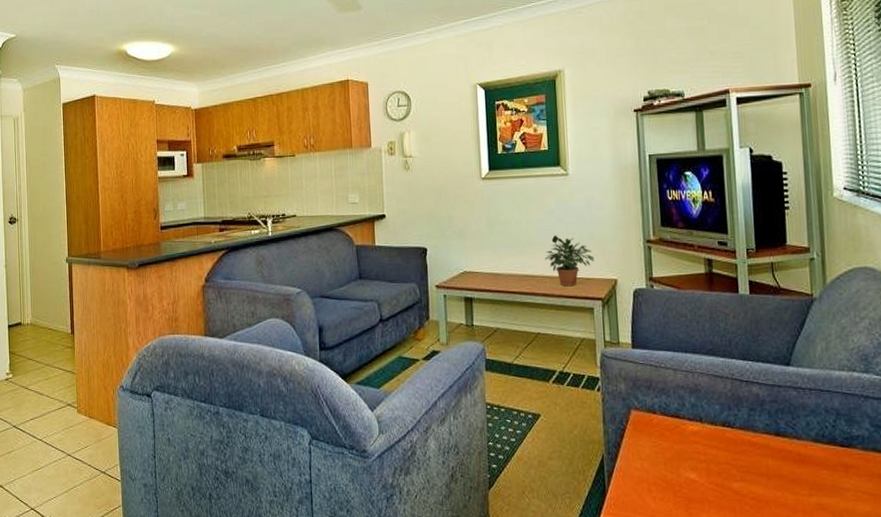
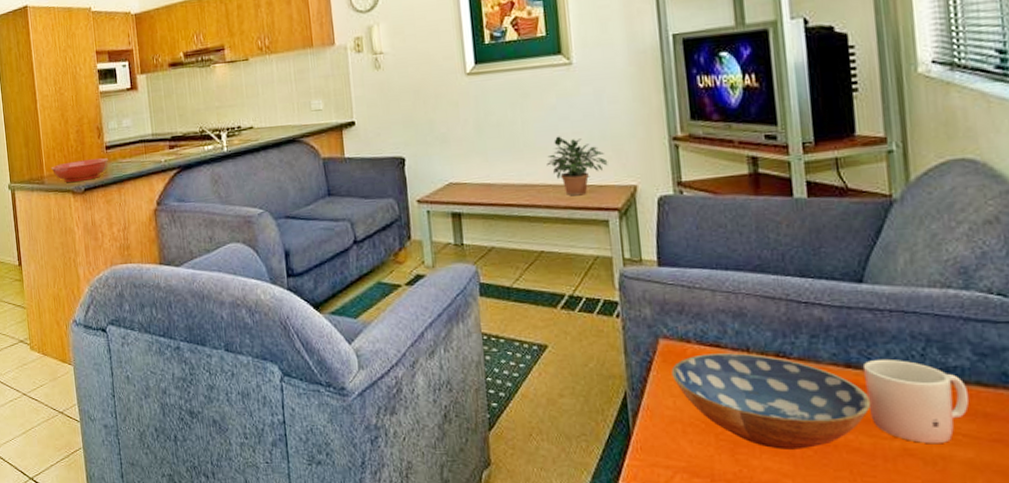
bowl: none [108,237,162,258] -> present [51,158,108,182]
bowl: none [640,423,795,505] -> present [671,353,872,450]
mug: none [788,429,868,500] -> present [862,358,970,444]

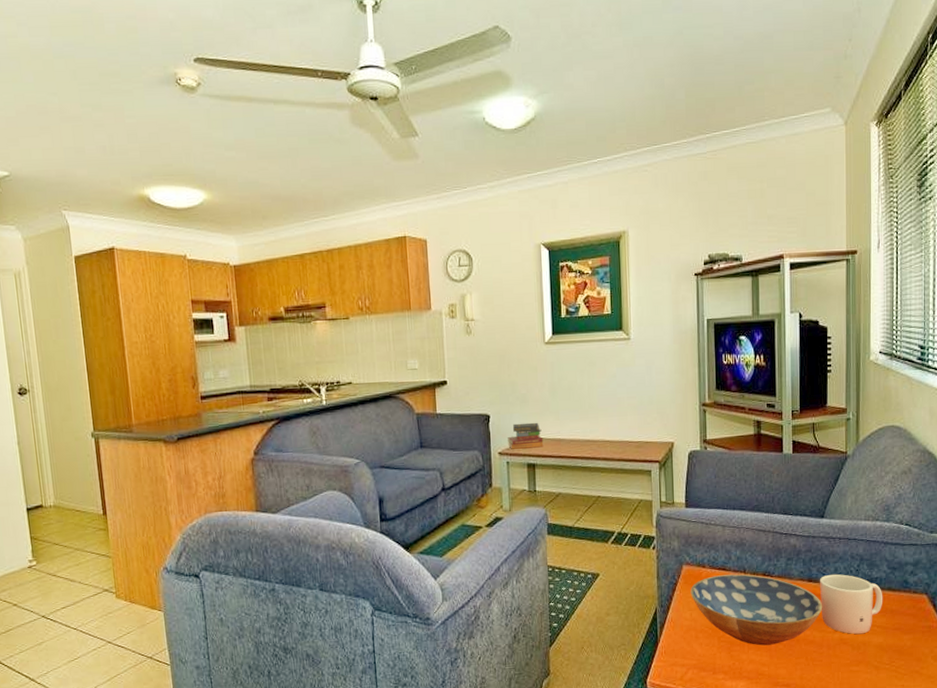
bowl: present [51,158,108,182] -> none [140,408,203,431]
books: none [427,164,470,197] -> present [508,422,544,449]
potted plant: present [547,136,608,196] -> none [606,400,653,450]

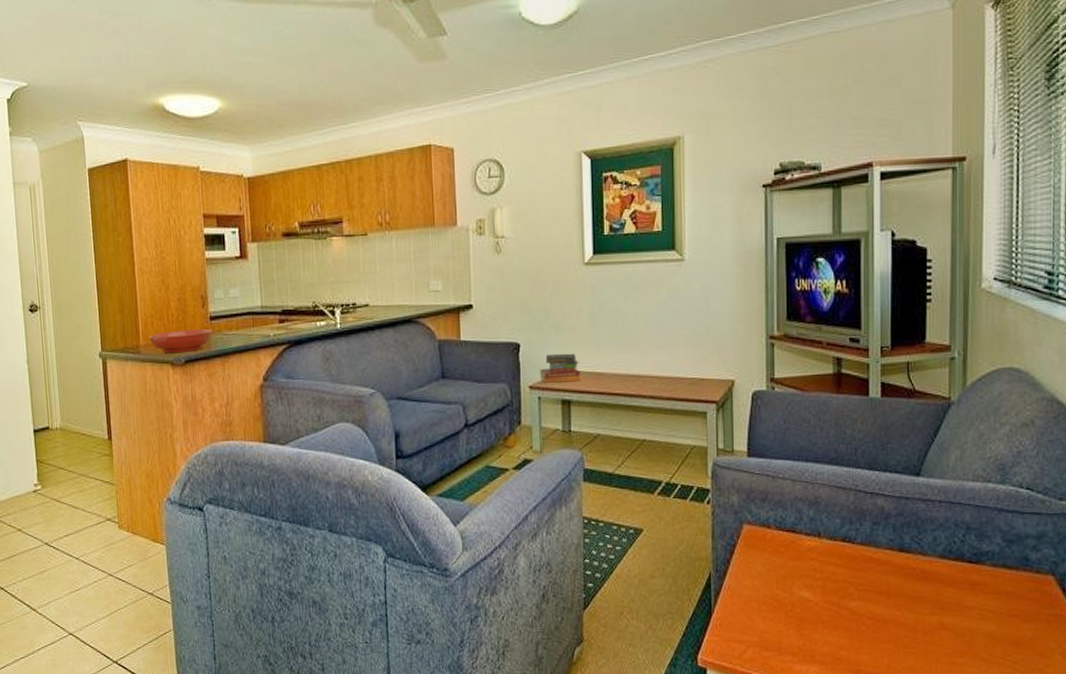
bowl: none [140,408,203,431] -> present [148,329,212,353]
bowl: present [690,574,823,646] -> none [752,538,918,625]
mug: present [819,574,883,635] -> none [913,544,996,619]

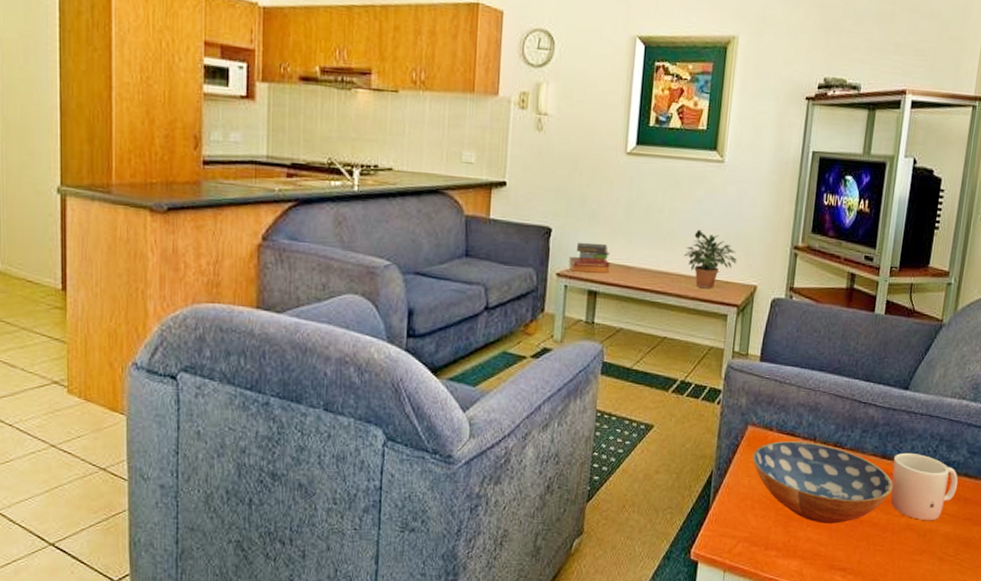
bowl: present [148,329,212,353] -> none [123,171,204,198]
potted plant: none [654,329,710,388] -> present [684,229,737,289]
bowl: none [752,538,918,625] -> present [752,441,894,524]
mug: none [913,544,996,619] -> present [890,452,959,521]

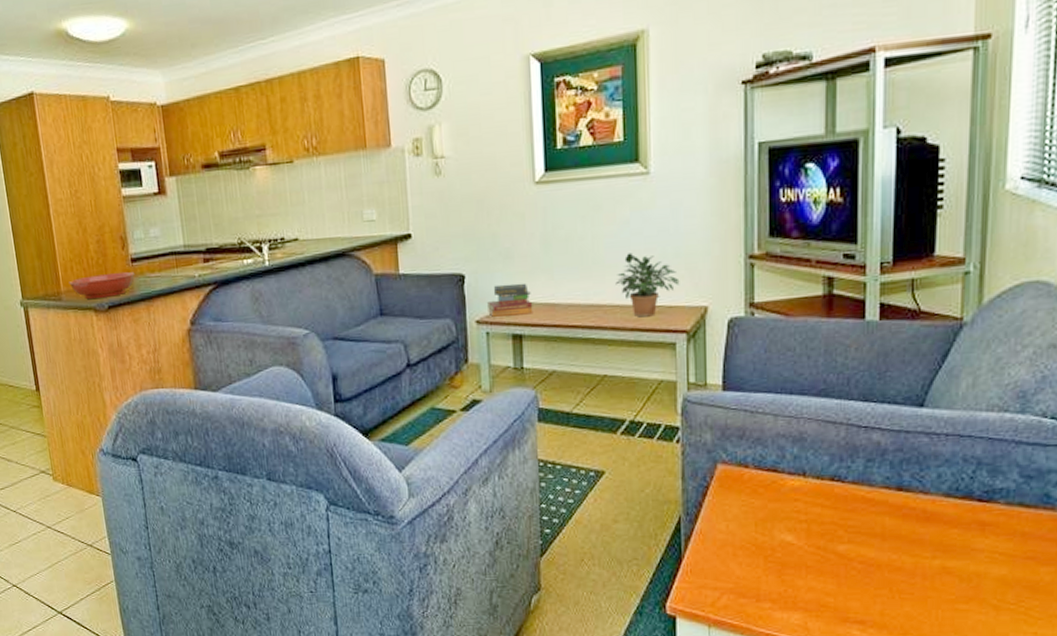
bowl: none [123,171,204,198] -> present [69,272,135,299]
bowl: present [752,441,894,524] -> none [727,477,918,570]
mug: present [890,452,959,521] -> none [913,481,1011,563]

